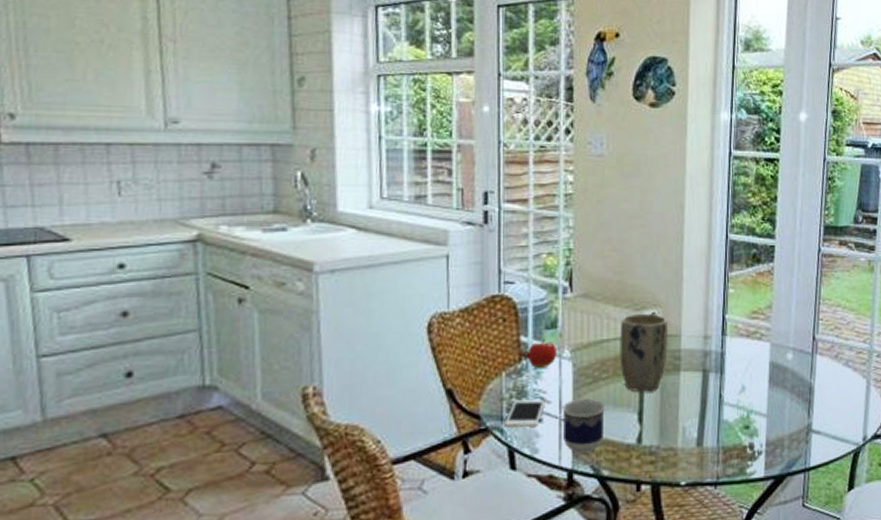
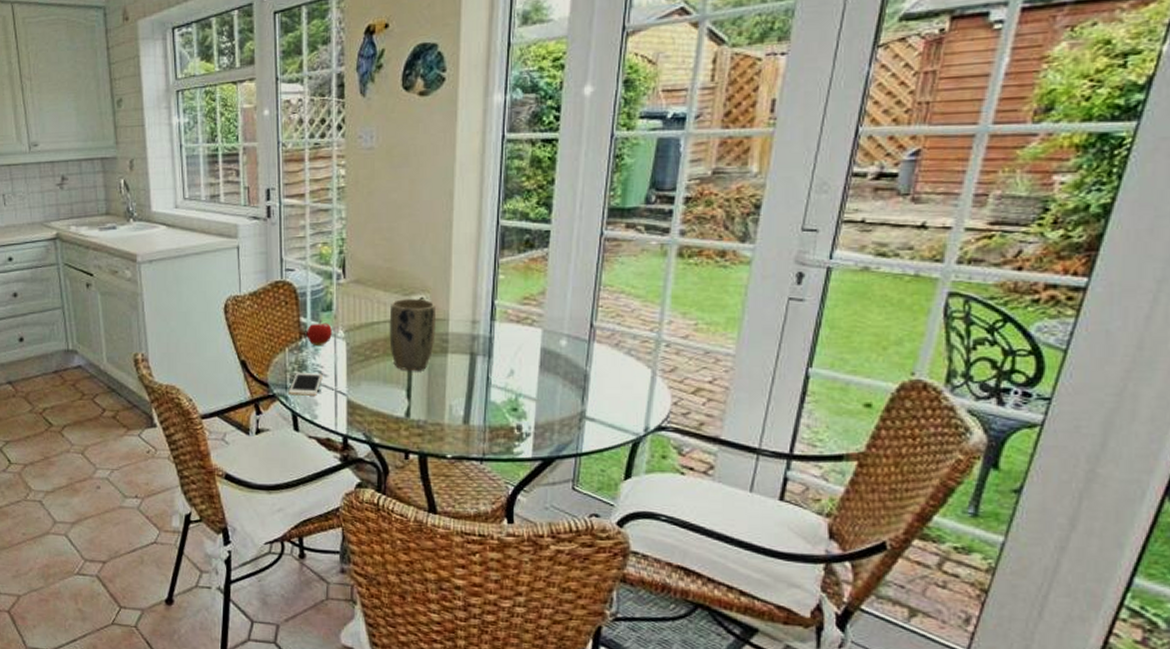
cup: present [562,399,605,453] -> none [337,375,376,422]

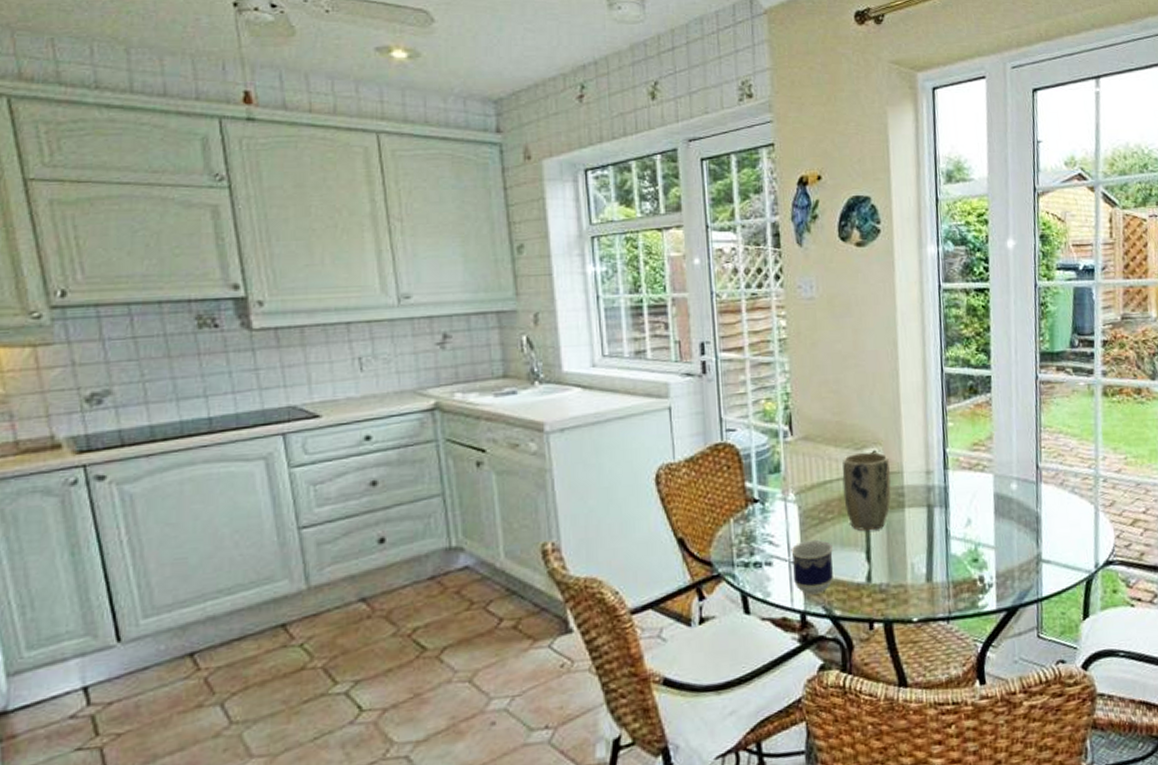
cell phone: present [288,373,323,396] -> none [735,543,774,573]
fruit: present [306,320,332,345] -> none [753,483,782,513]
cup: none [337,375,376,422] -> present [791,540,833,595]

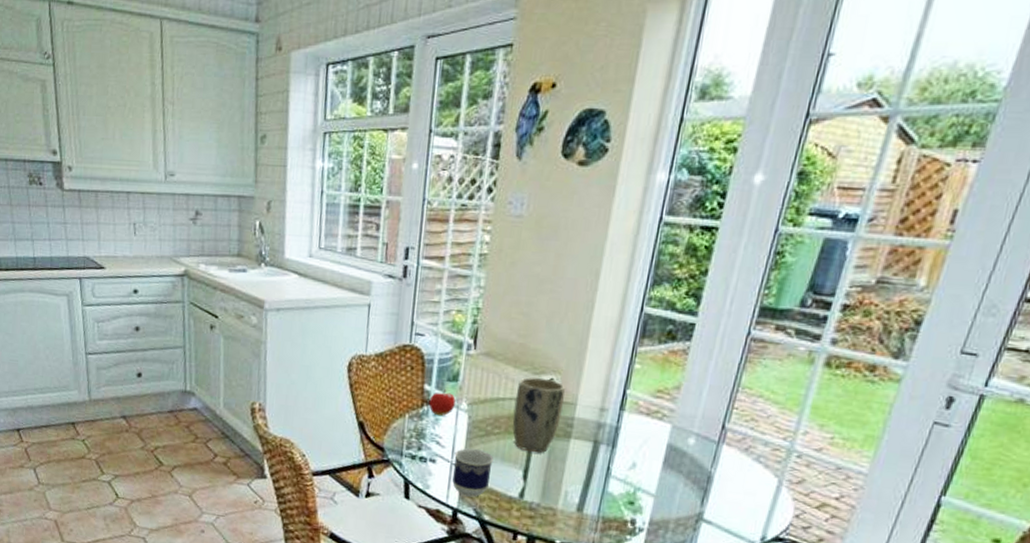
fruit: none [753,483,782,513] -> present [428,389,456,416]

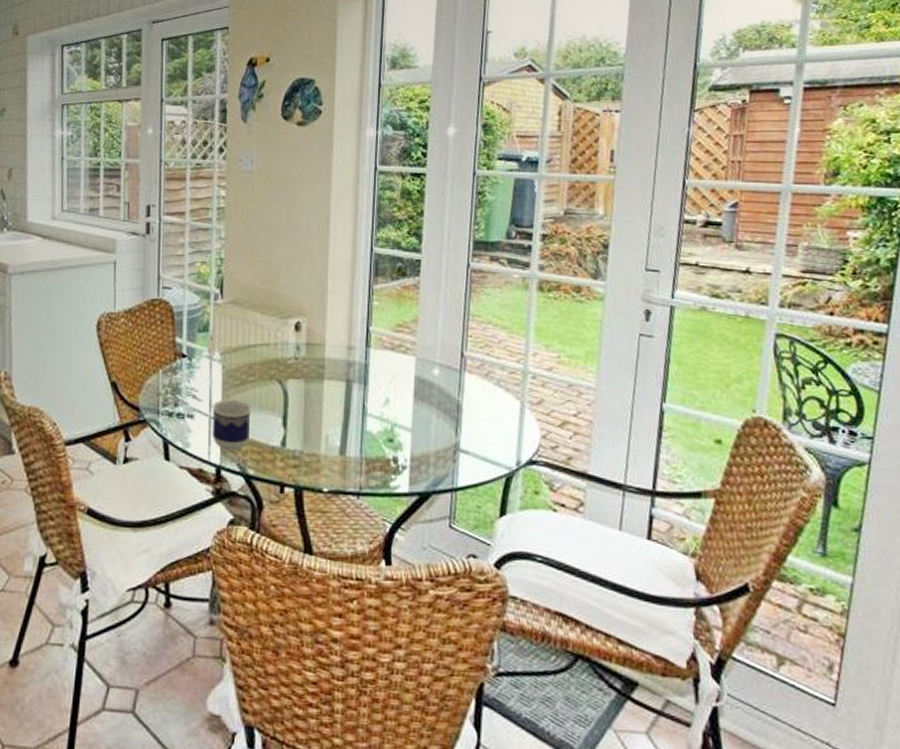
fruit: present [428,389,456,416] -> none [181,341,208,368]
plant pot: present [513,377,565,453] -> none [266,321,312,398]

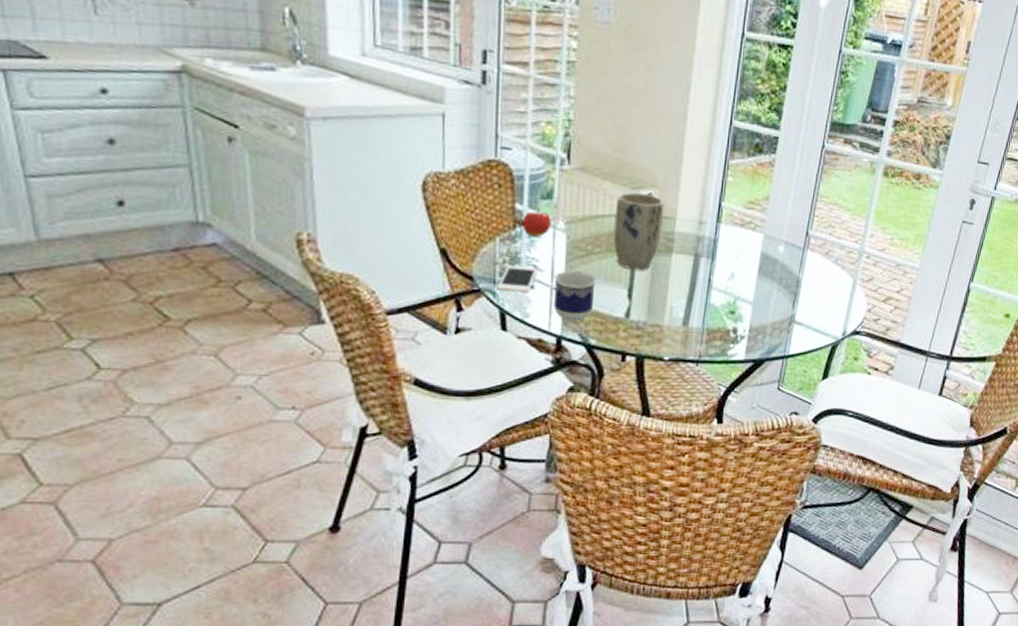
cell phone: none [160,397,197,422] -> present [497,266,538,292]
fruit: none [181,341,208,368] -> present [521,208,551,237]
plant pot: none [266,321,312,398] -> present [613,192,664,270]

